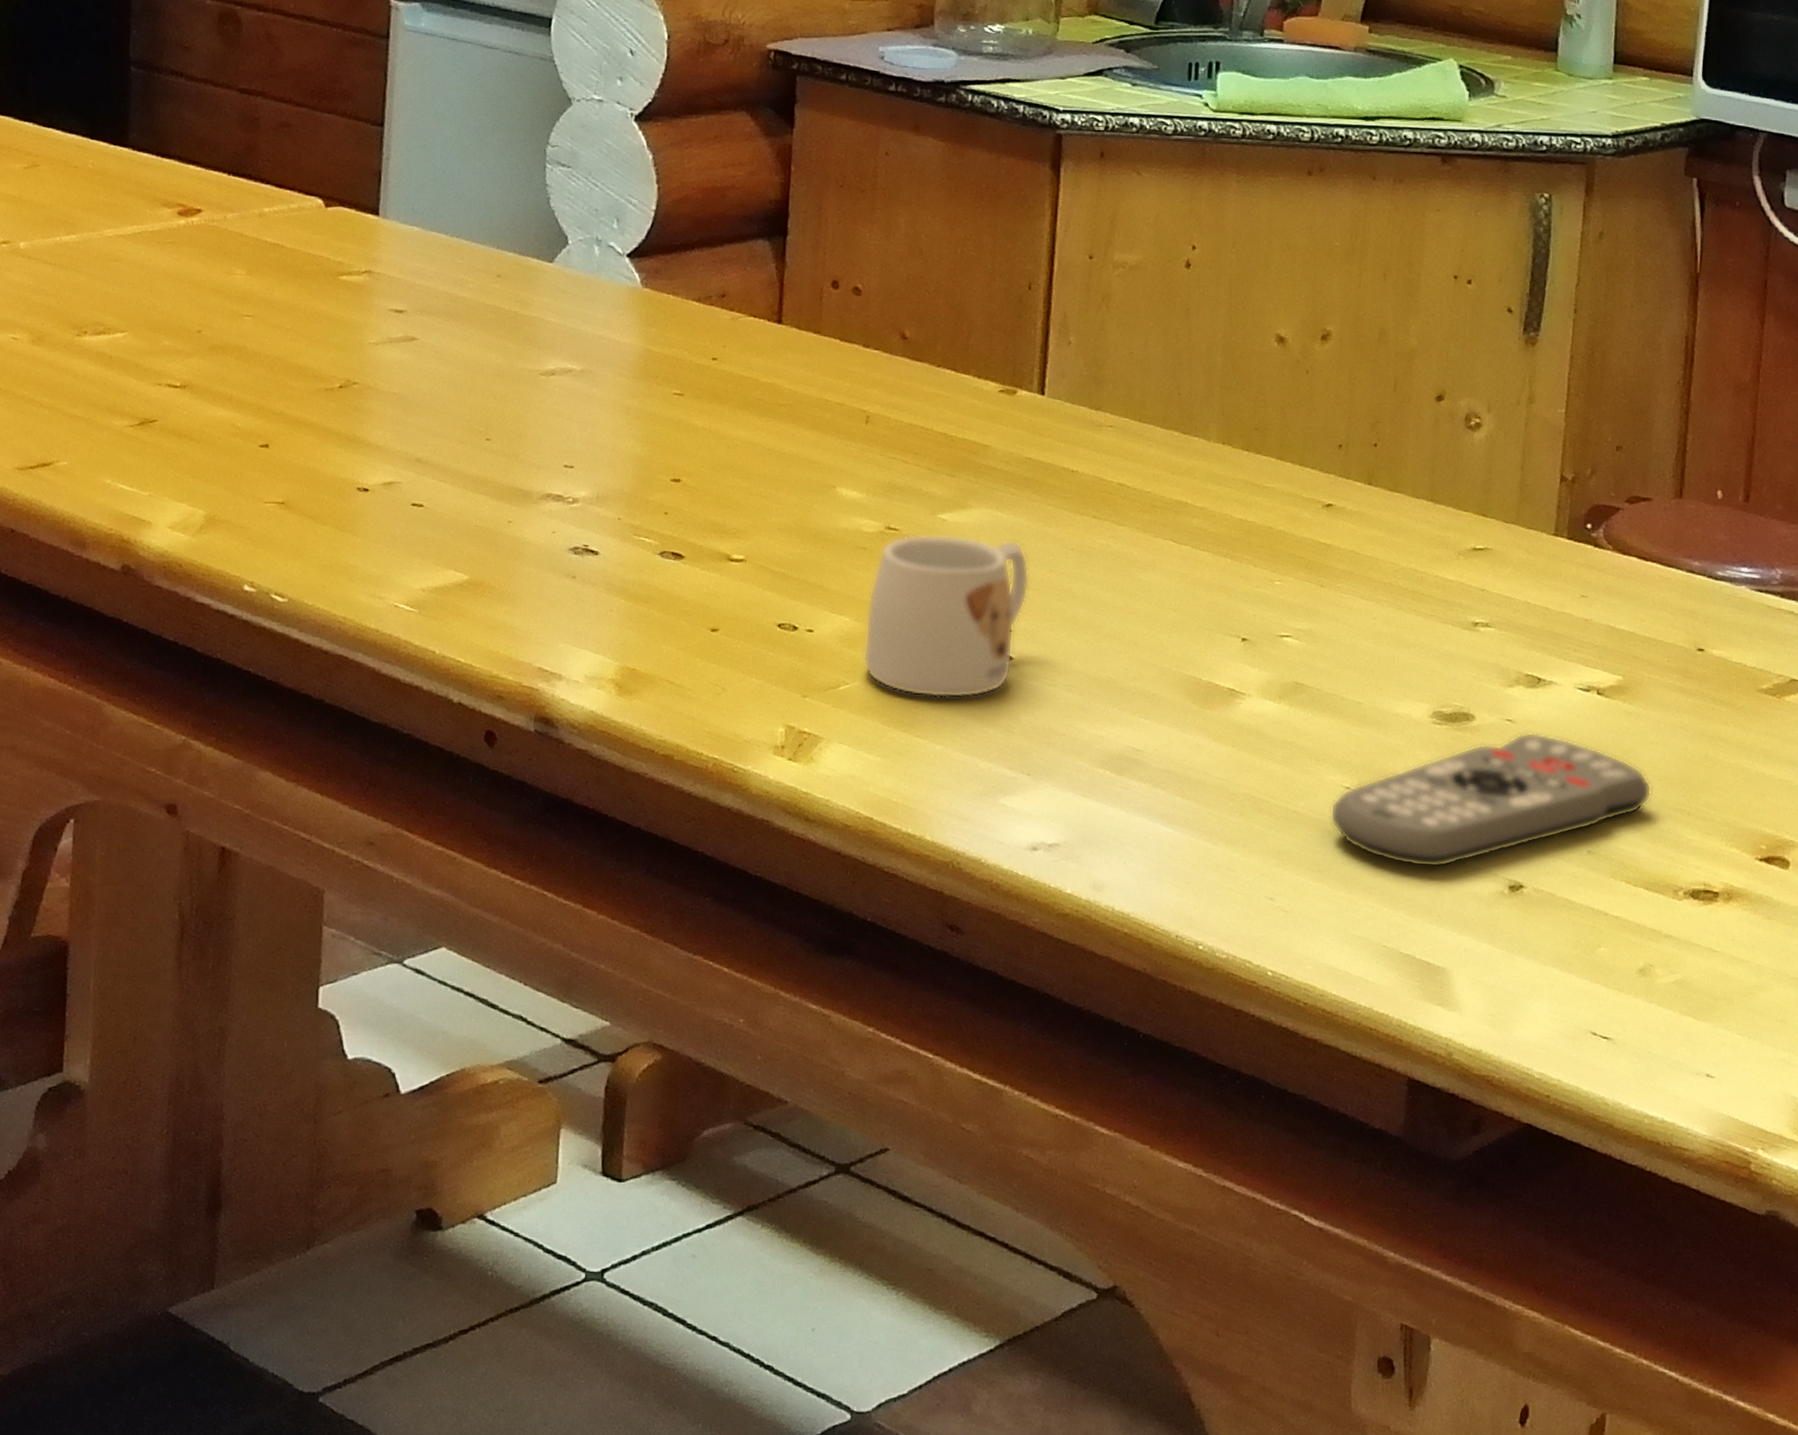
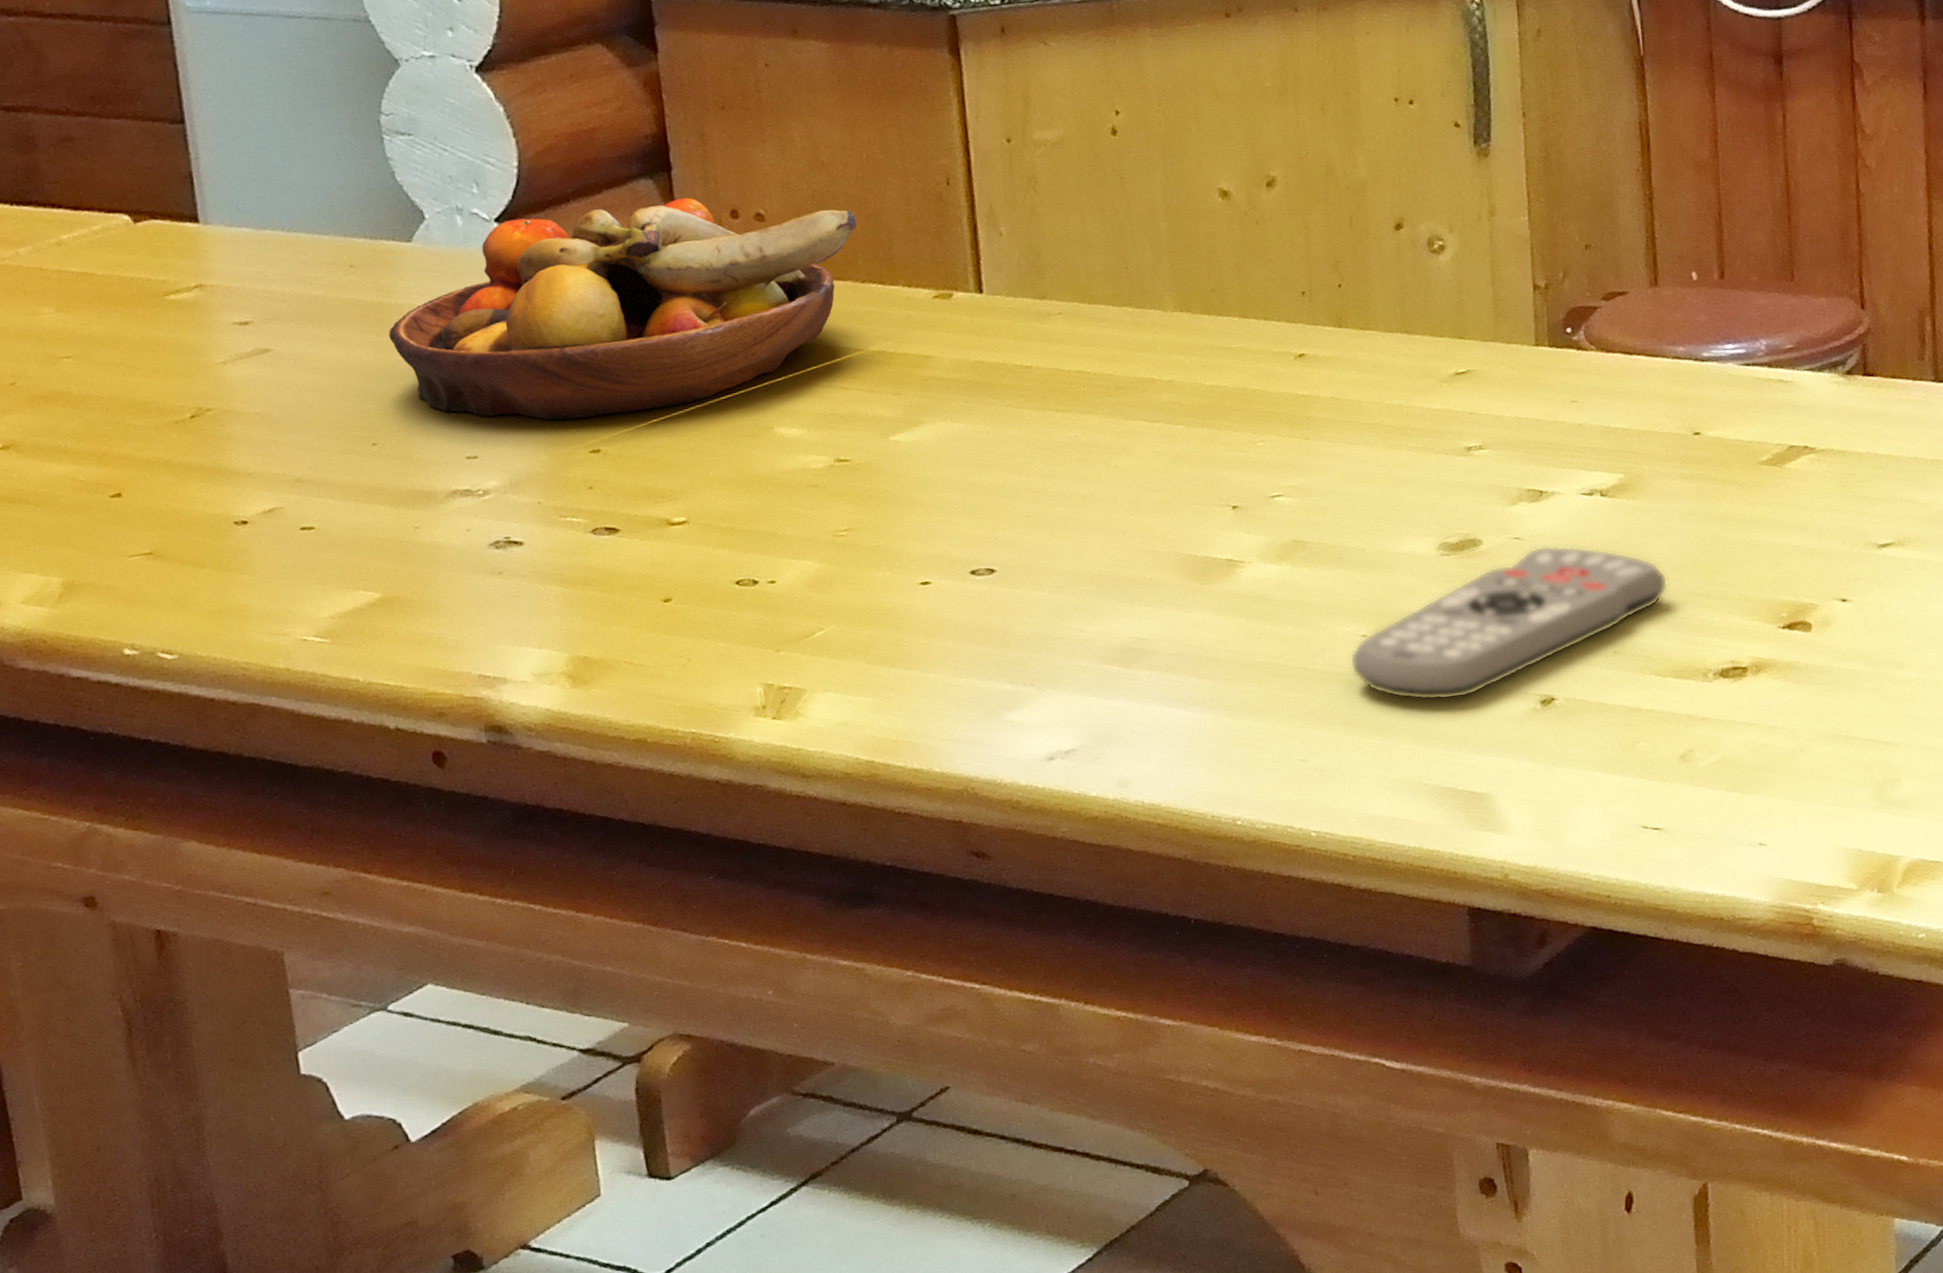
fruit bowl: none [518,257,942,451] -> present [388,197,857,421]
mug: present [862,534,1029,699] -> none [829,449,1001,629]

